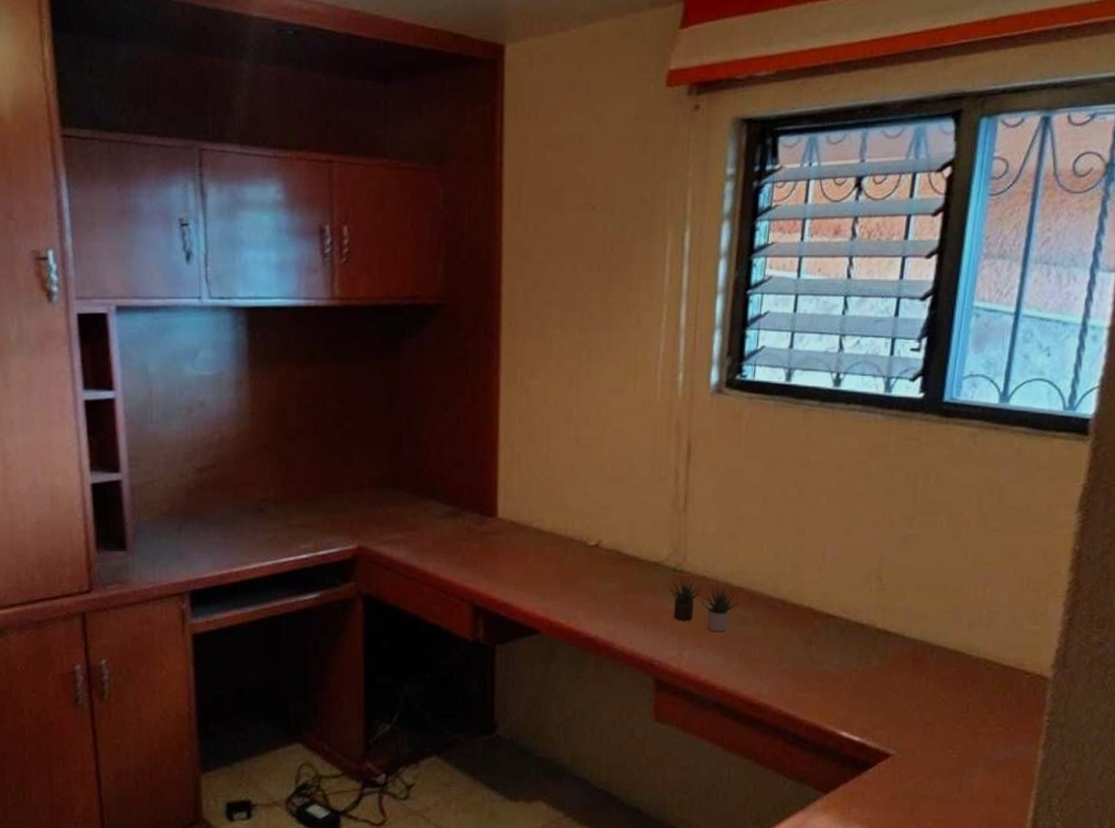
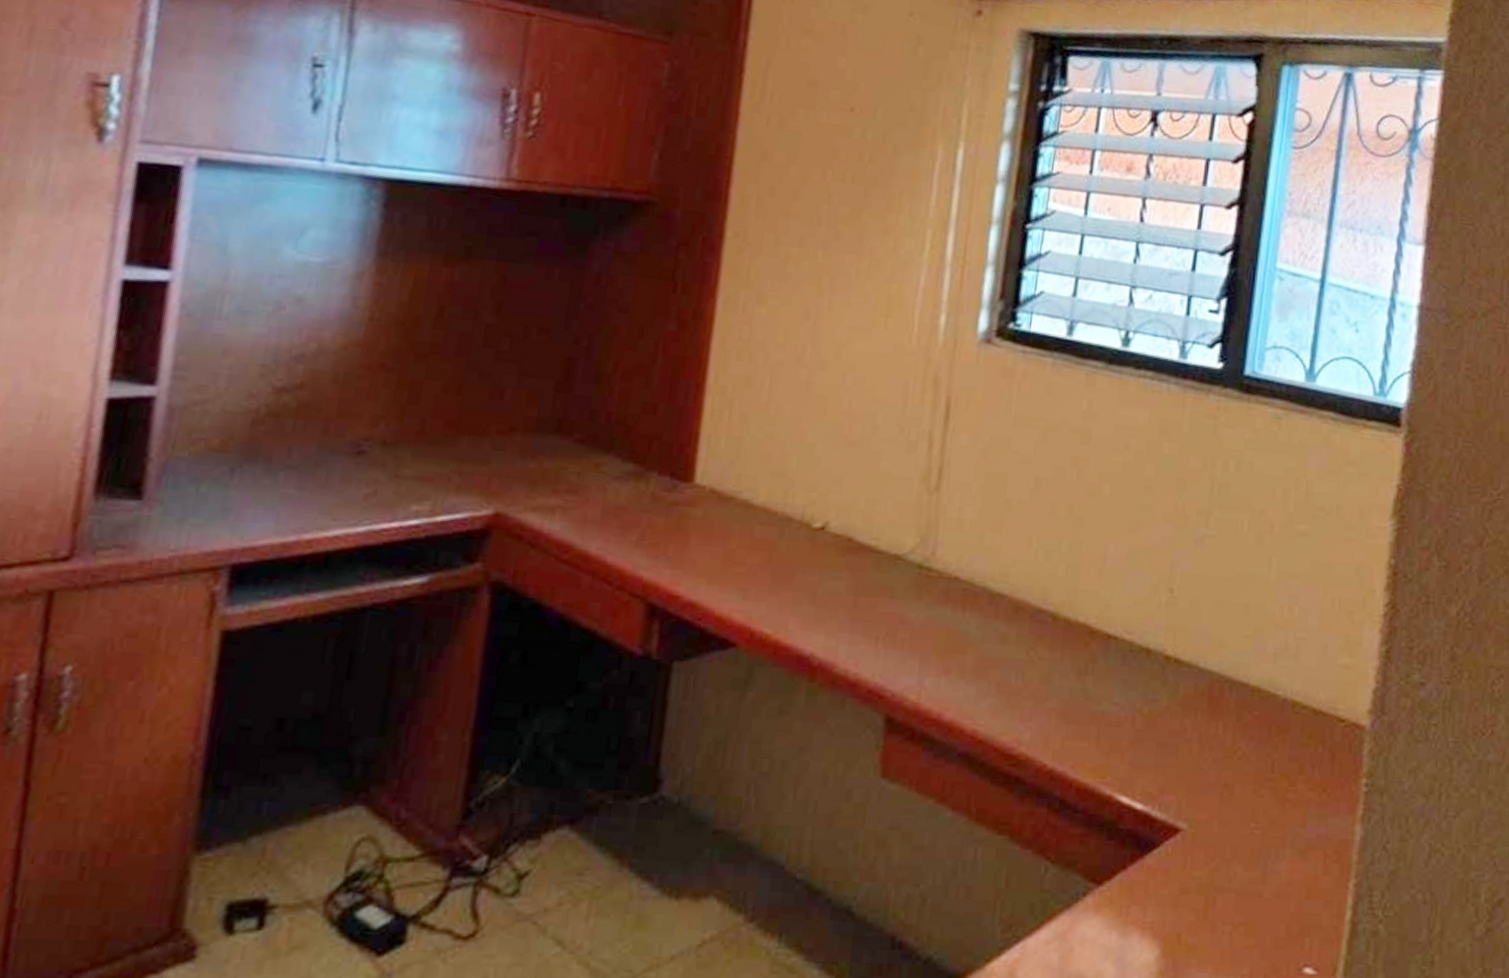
succulent plant: present [668,579,740,633] -> none [910,579,1001,654]

